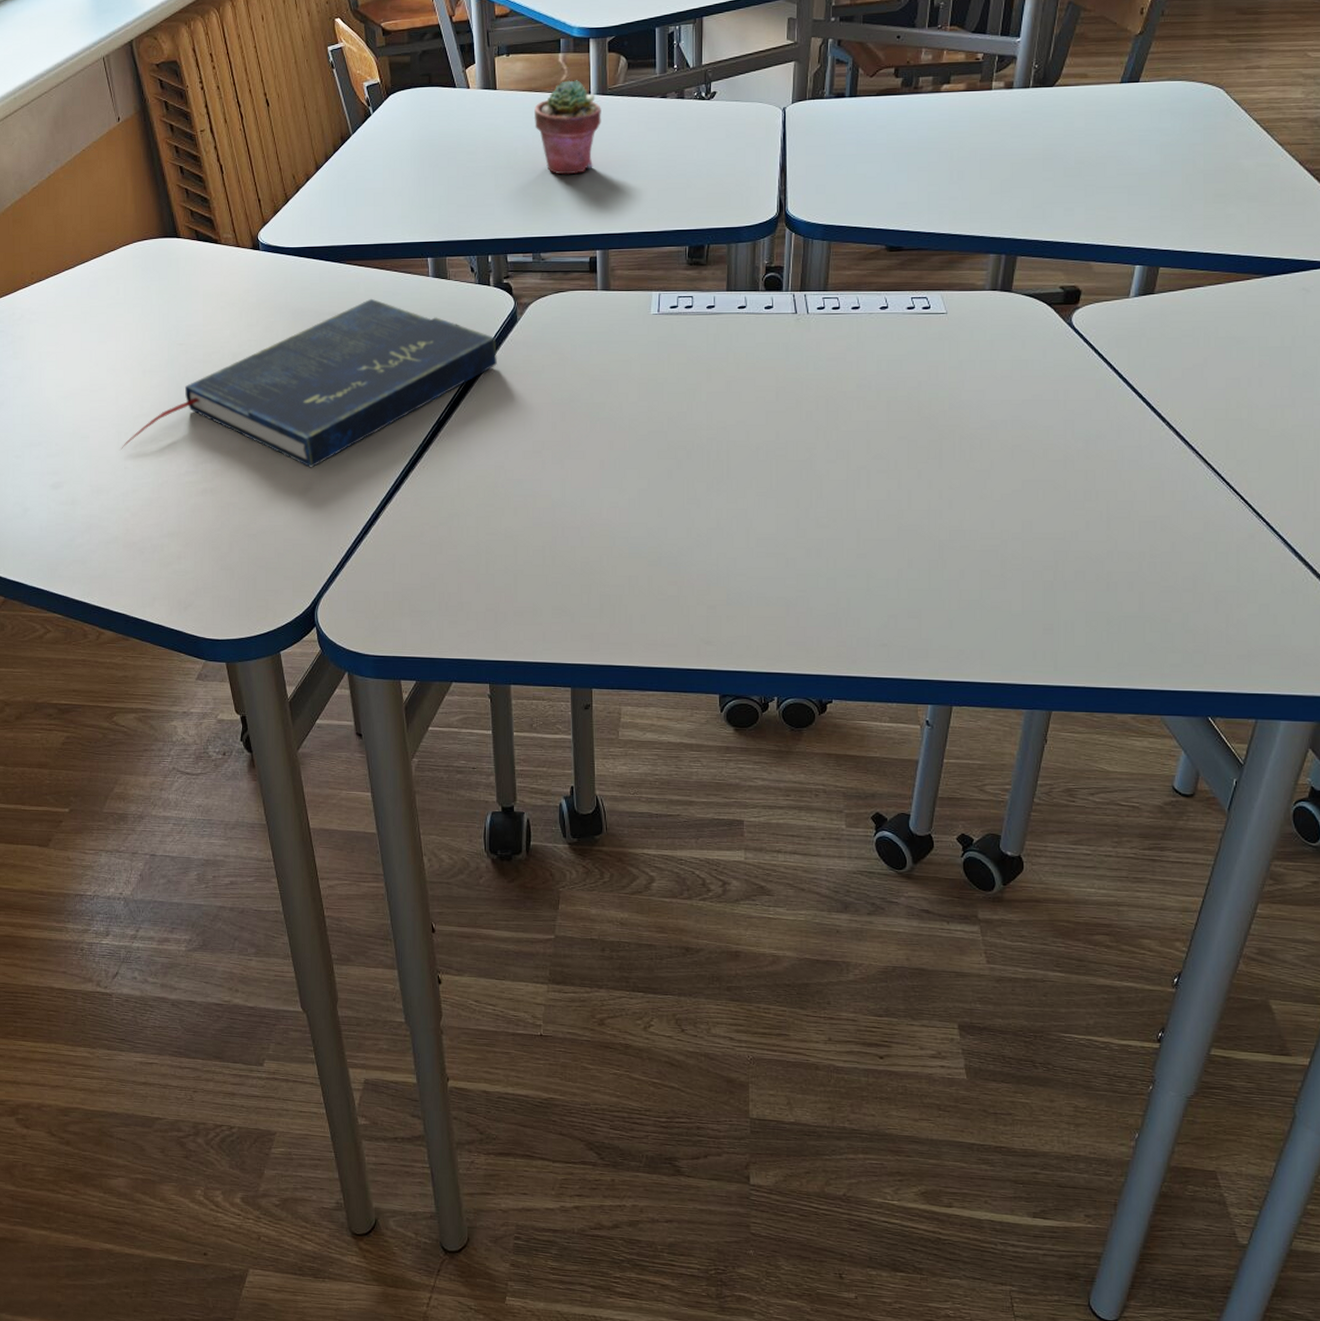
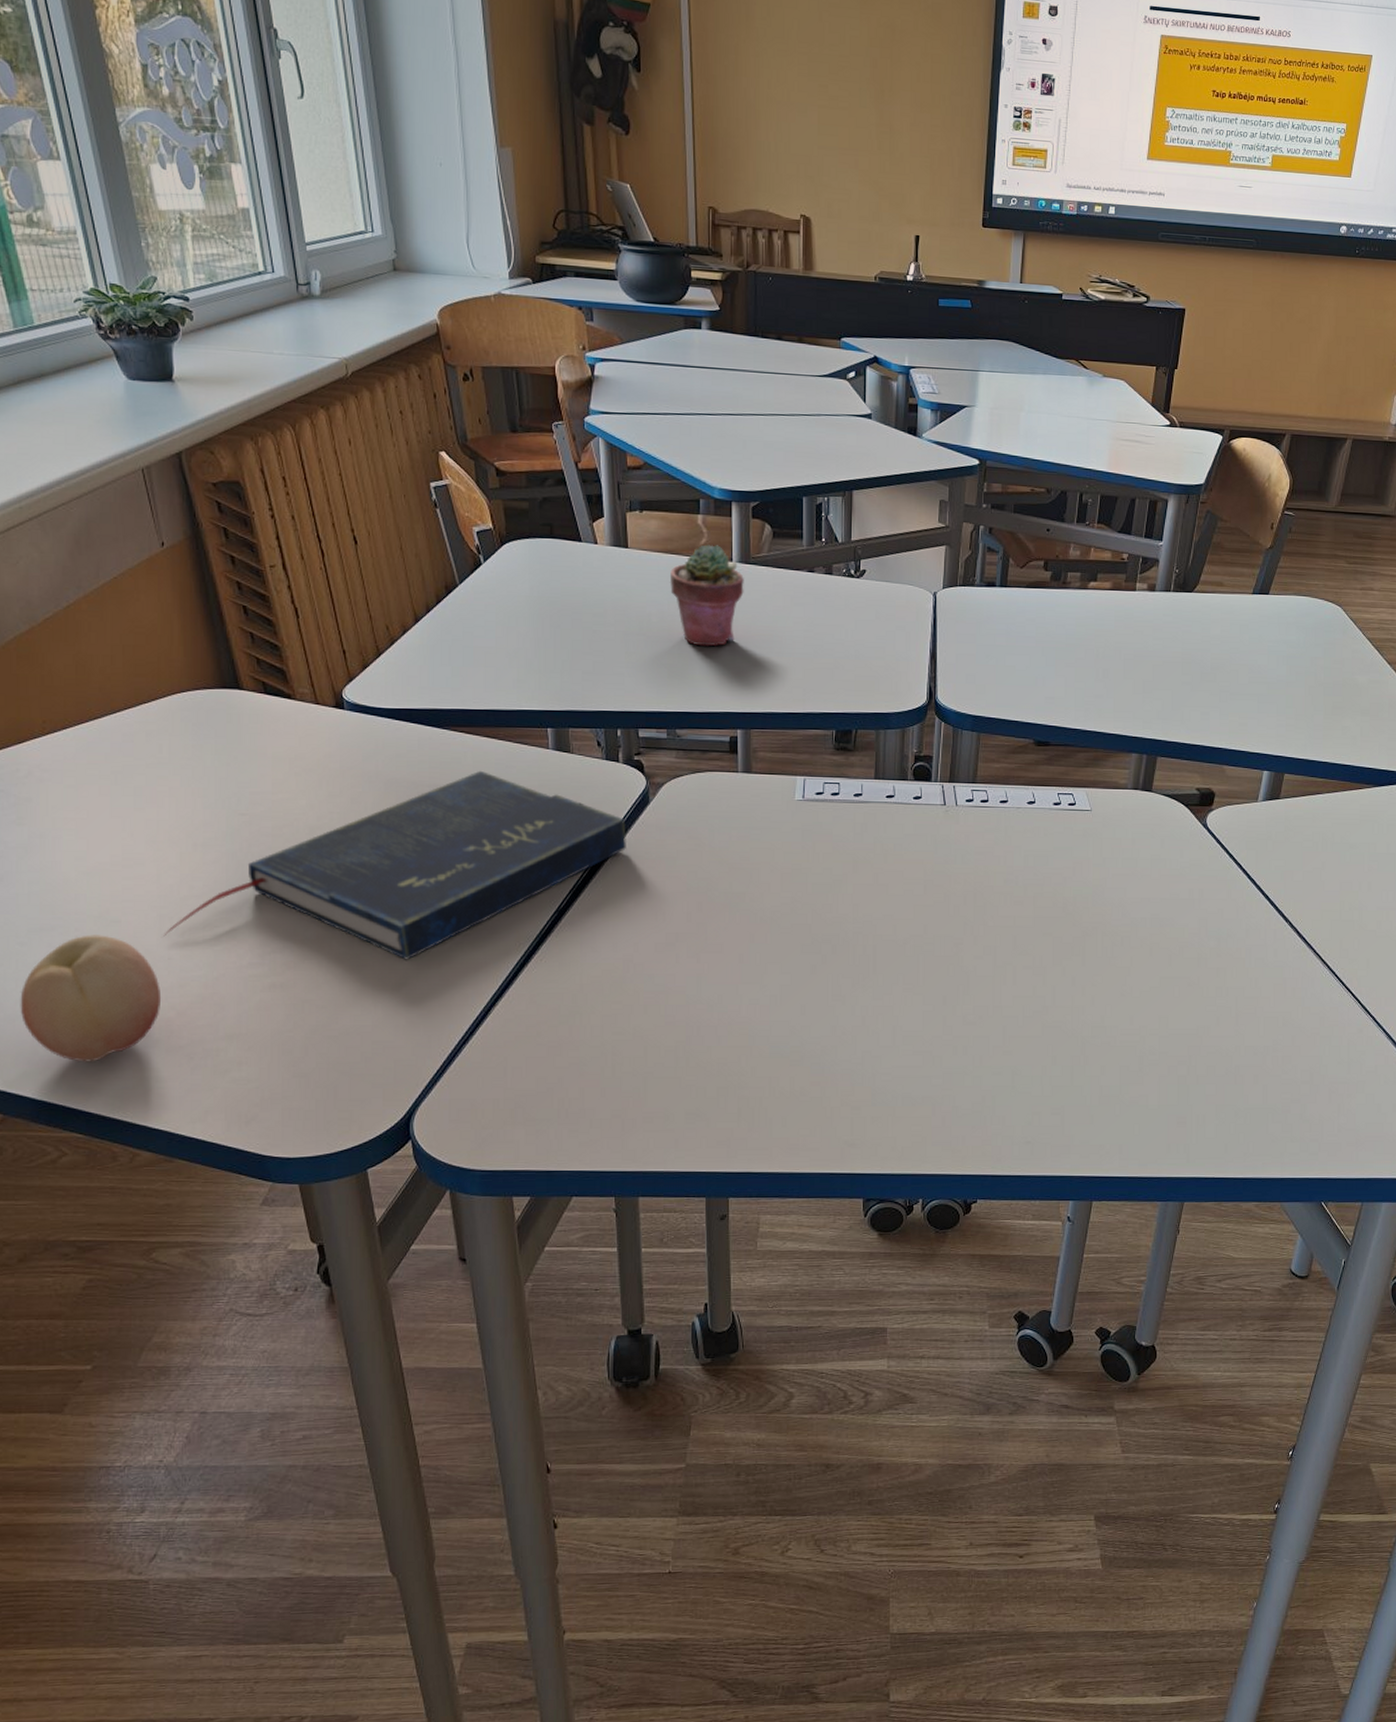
fruit: none [16,448,120,555] -> present [20,935,162,1062]

